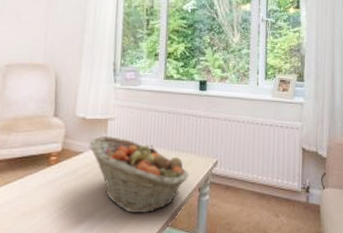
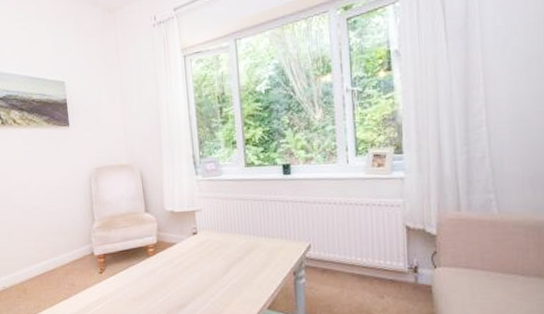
fruit basket: present [89,136,189,213] -> none [181,227,283,297]

